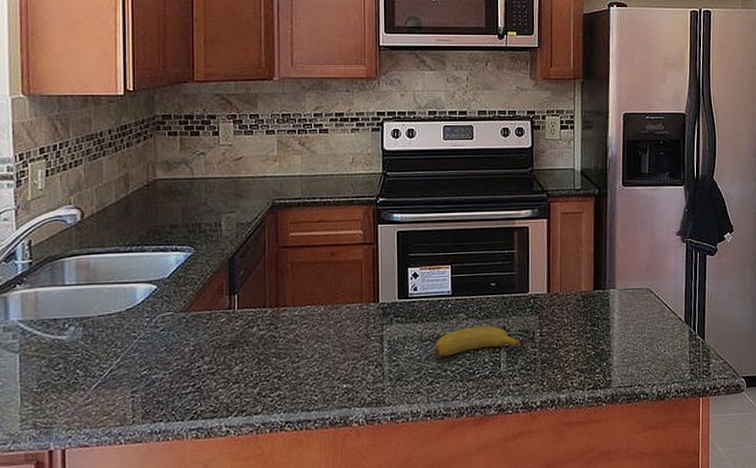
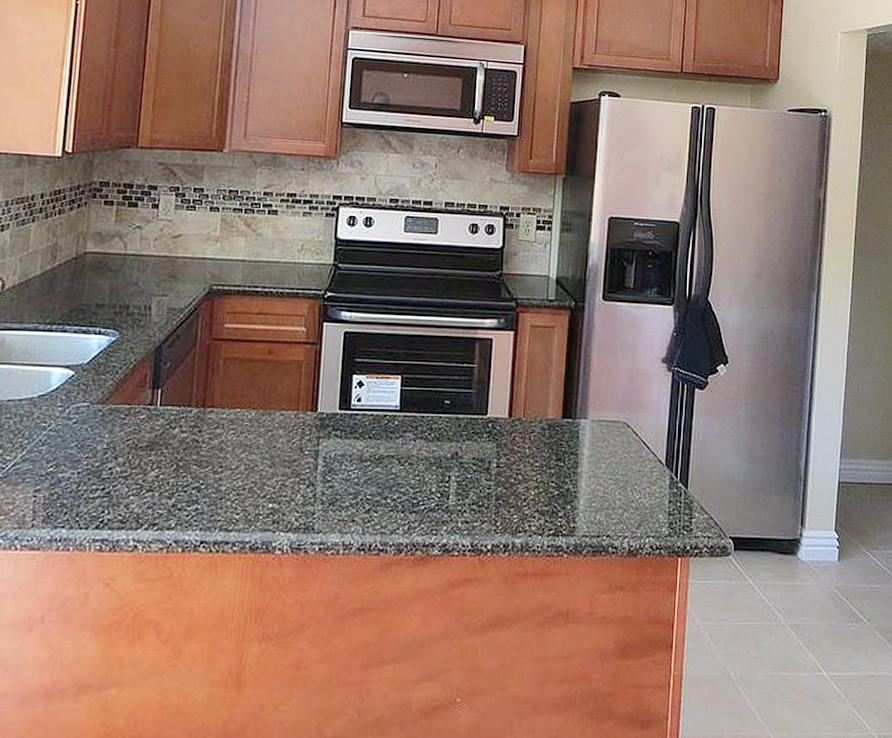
banana: present [434,325,524,357] -> none [375,449,478,481]

